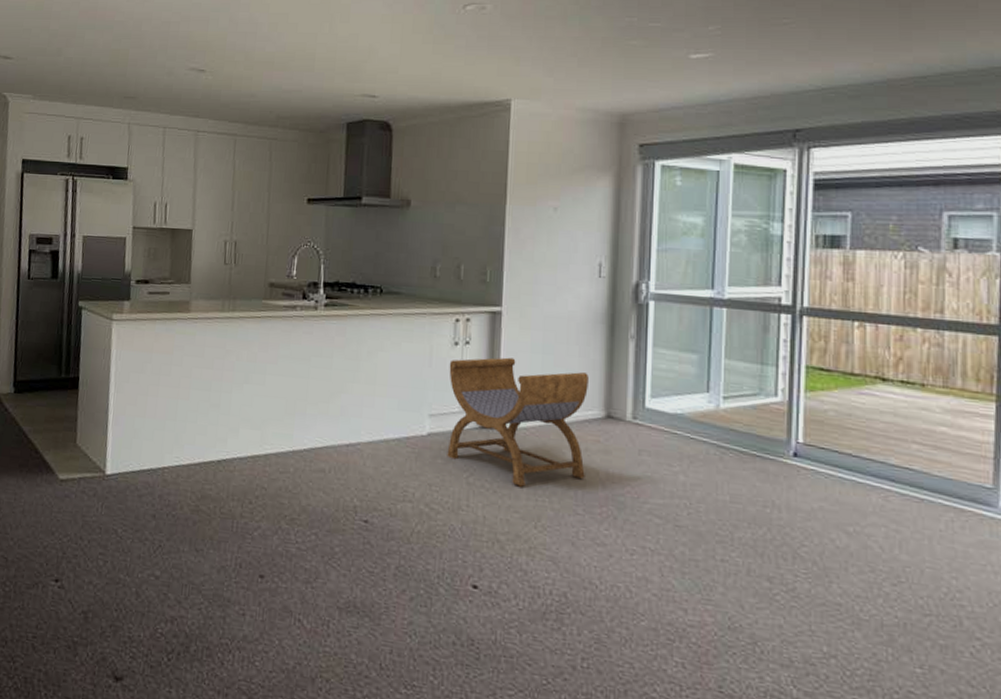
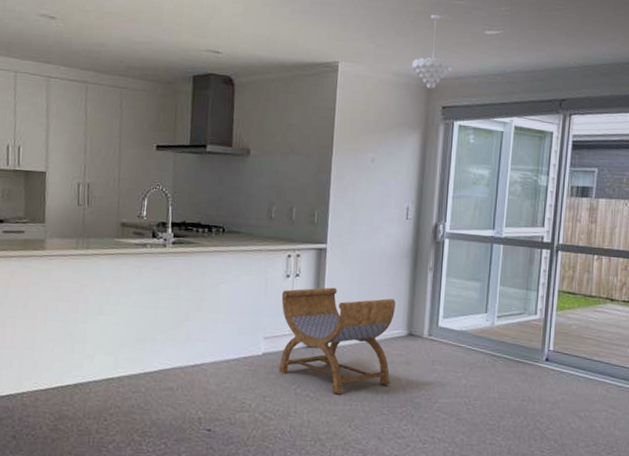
pendant light: none [599,40,652,125] -> present [412,14,454,90]

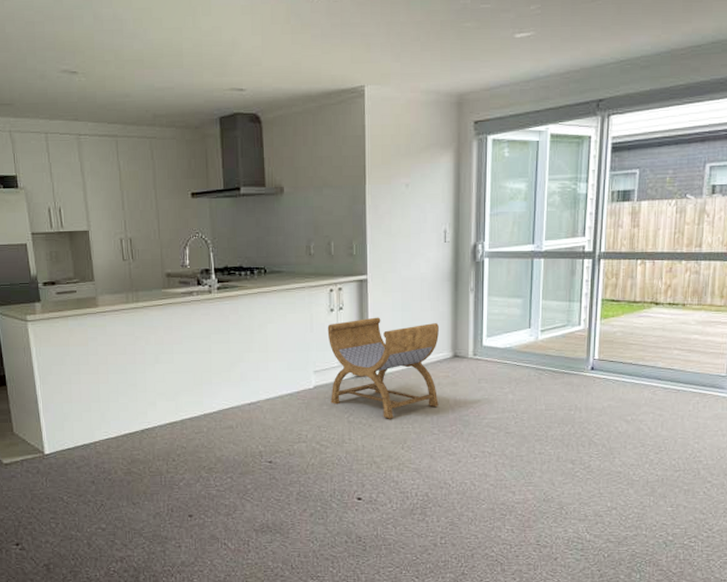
pendant light: present [412,14,454,90] -> none [440,22,484,105]

